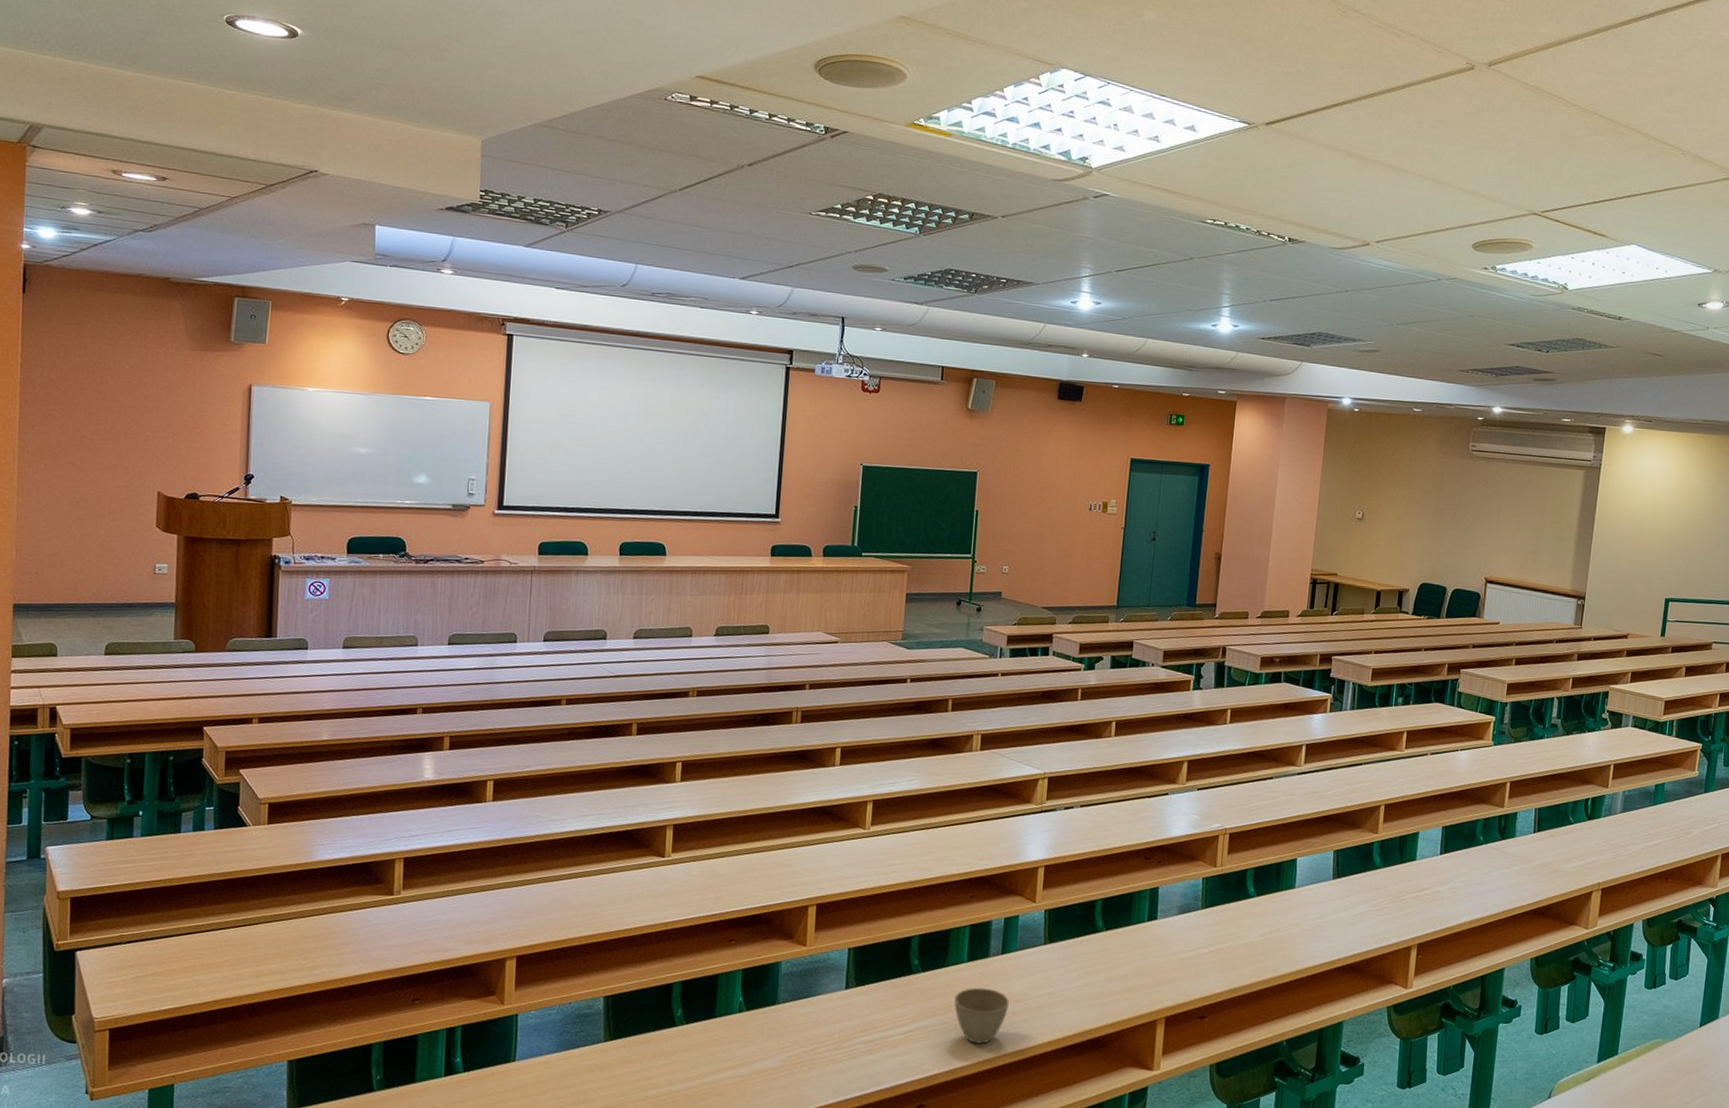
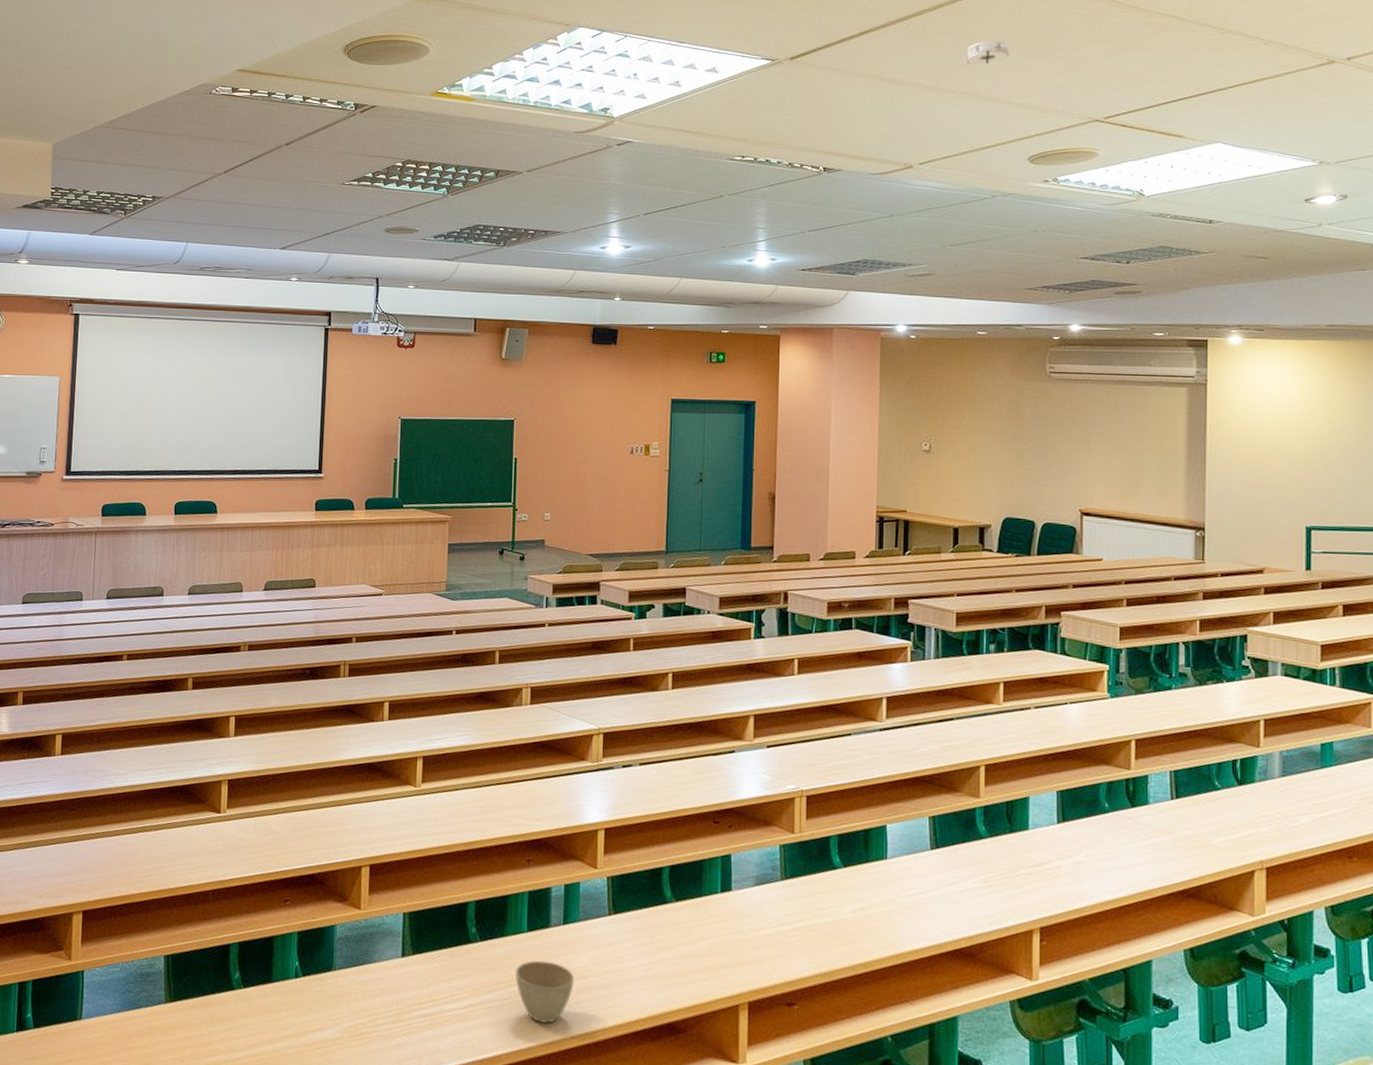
smoke detector: none [1422,125,1468,150] -> present [961,41,1012,68]

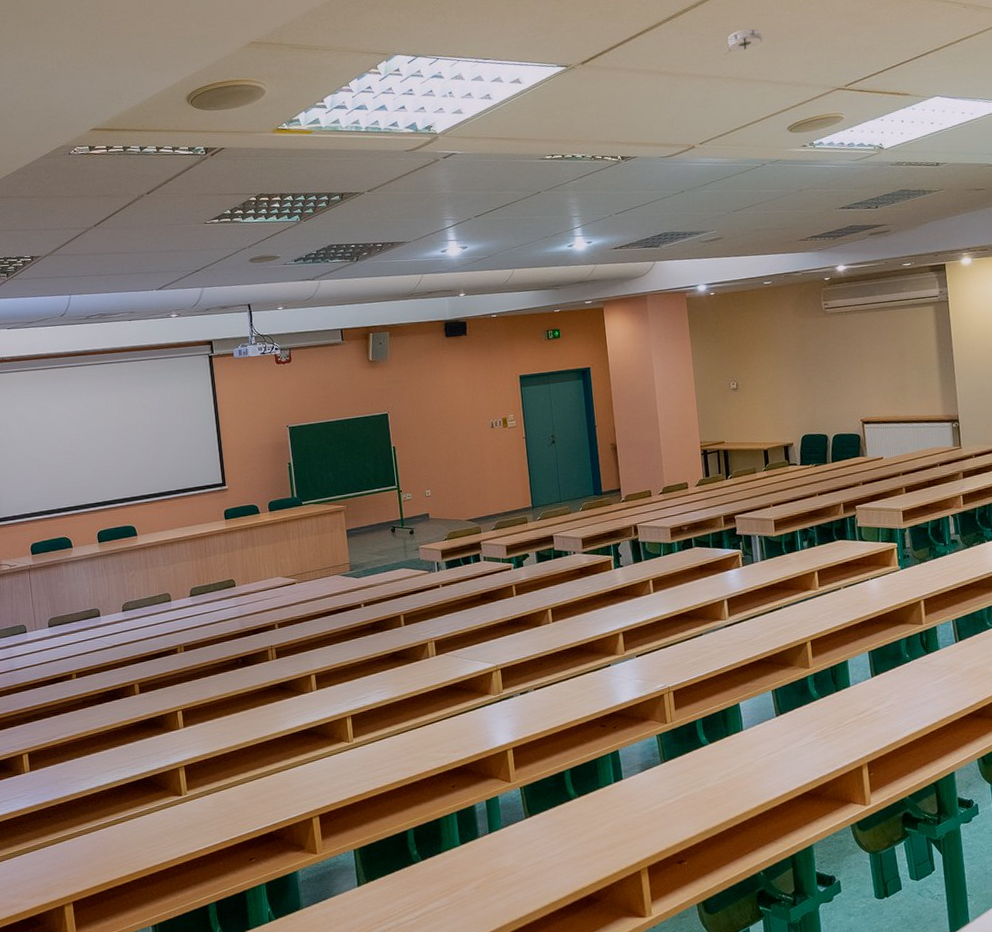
cup: present [515,960,574,1024] -> none [455,865,505,917]

